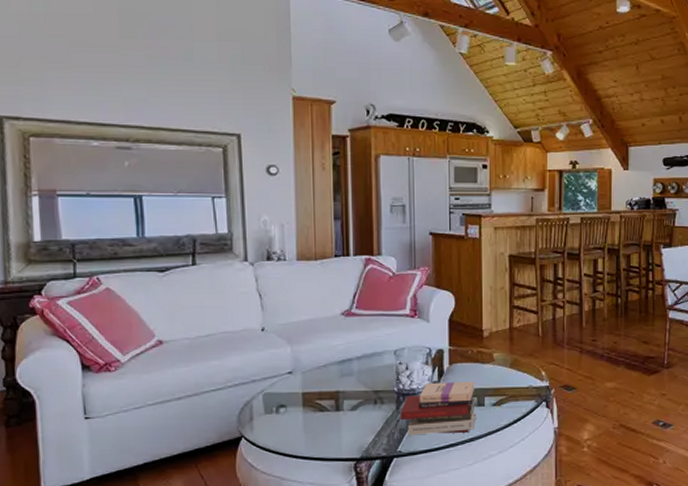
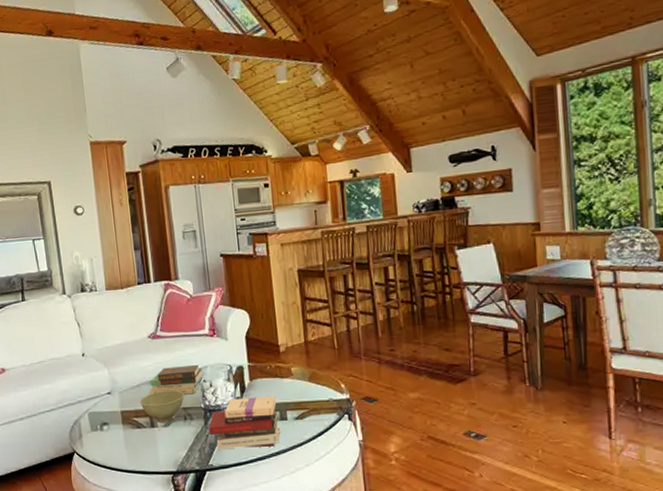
bowl: none [325,371,376,406] -> present [140,390,184,422]
books: none [338,345,401,377] -> present [149,364,204,395]

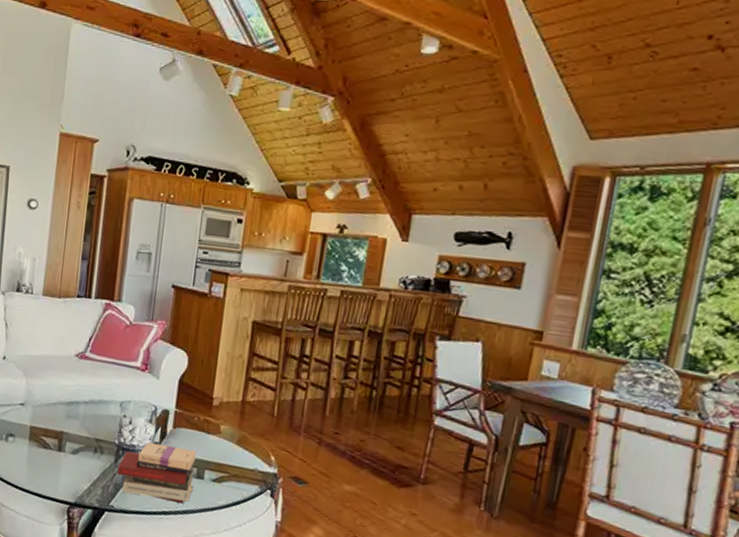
bowl: present [140,390,184,422] -> none [52,415,100,450]
books: present [149,364,204,395] -> none [64,391,127,428]

